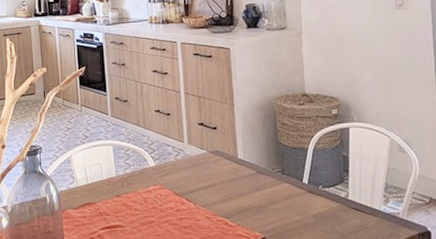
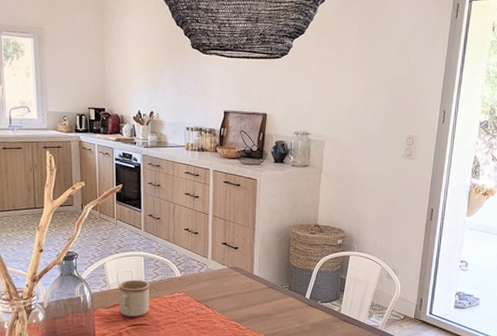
mug: none [87,172,123,219] -> present [118,279,150,318]

